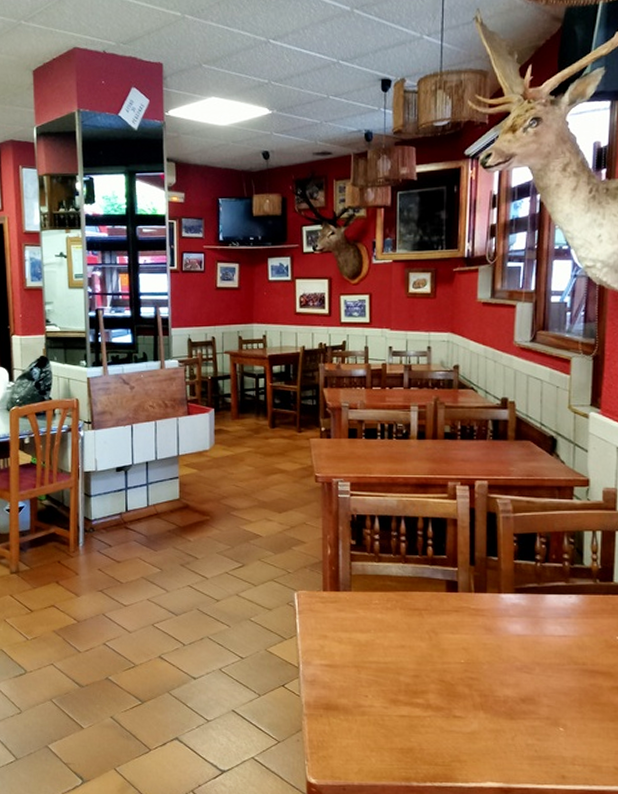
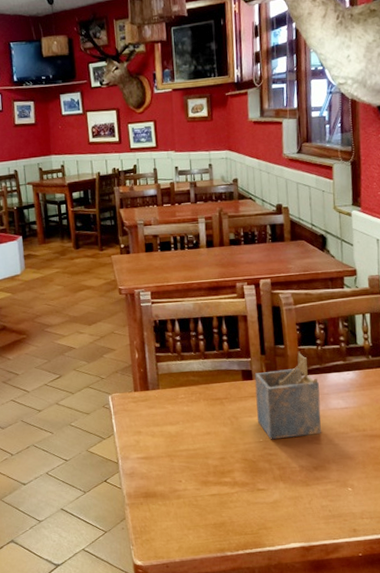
napkin holder: none [459,566,534,663] -> present [254,351,321,440]

